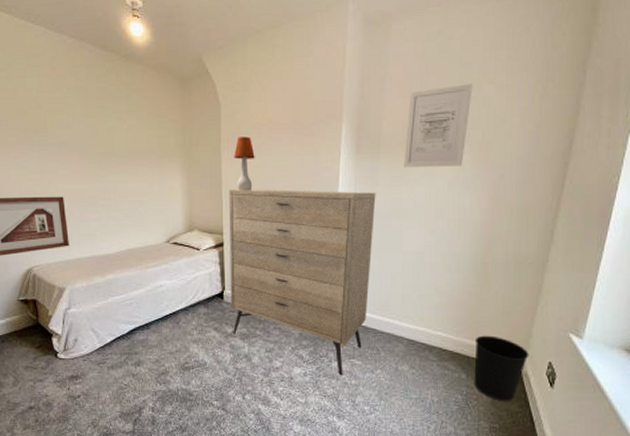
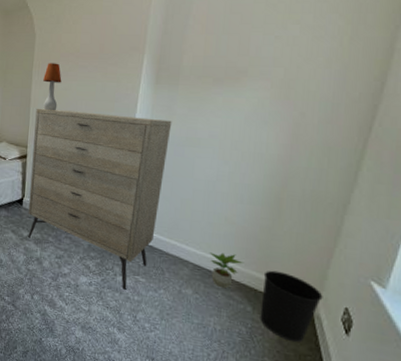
wall art: present [404,84,473,167] -> none [201,23,277,102]
potted plant: none [422,324,455,359] -> present [209,252,243,288]

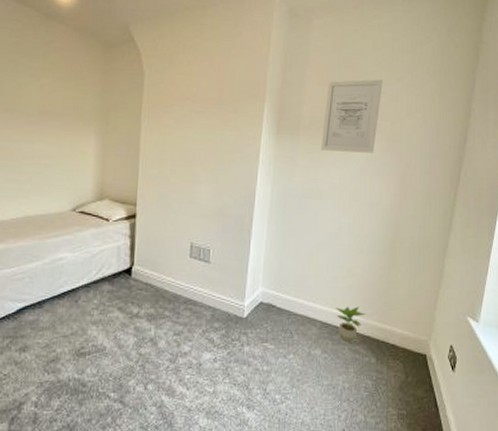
dresser: present [28,108,172,290] -> none [138,158,295,360]
table lamp: present [43,63,62,111] -> none [154,107,177,162]
wall art: none [201,23,277,102] -> present [321,79,383,153]
wastebasket: present [260,270,323,343] -> none [383,318,433,387]

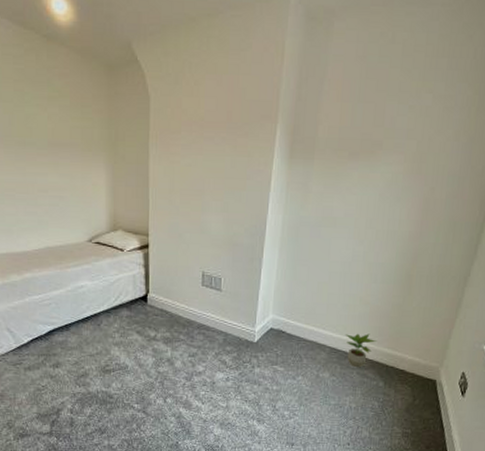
wall art: present [321,79,383,153] -> none [337,91,411,177]

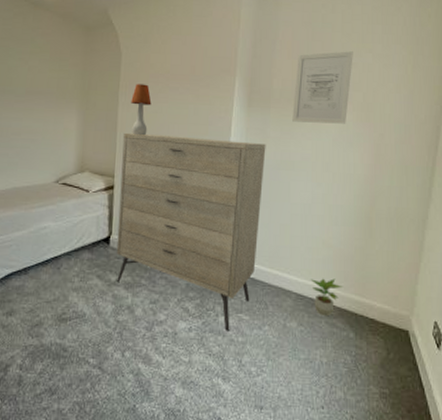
dresser: none [154,188,308,381] -> present [116,132,266,331]
table lamp: none [163,133,185,192] -> present [131,84,152,136]
wall art: none [337,91,411,177] -> present [292,51,353,124]

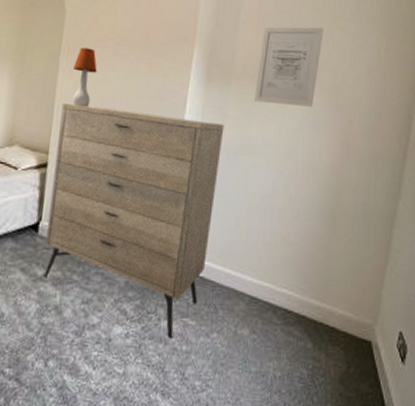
potted plant: present [310,278,343,315] -> none [266,279,302,322]

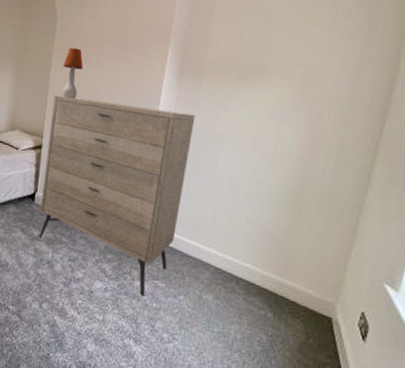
wall art: present [254,27,324,107] -> none [225,23,297,100]

